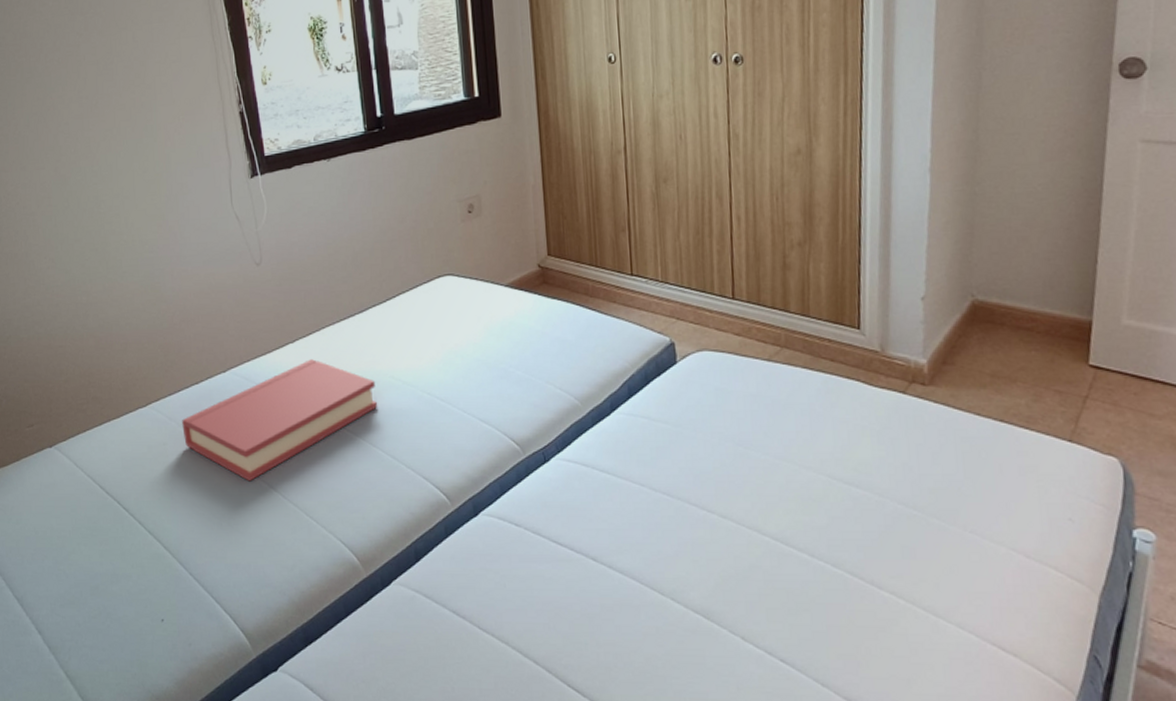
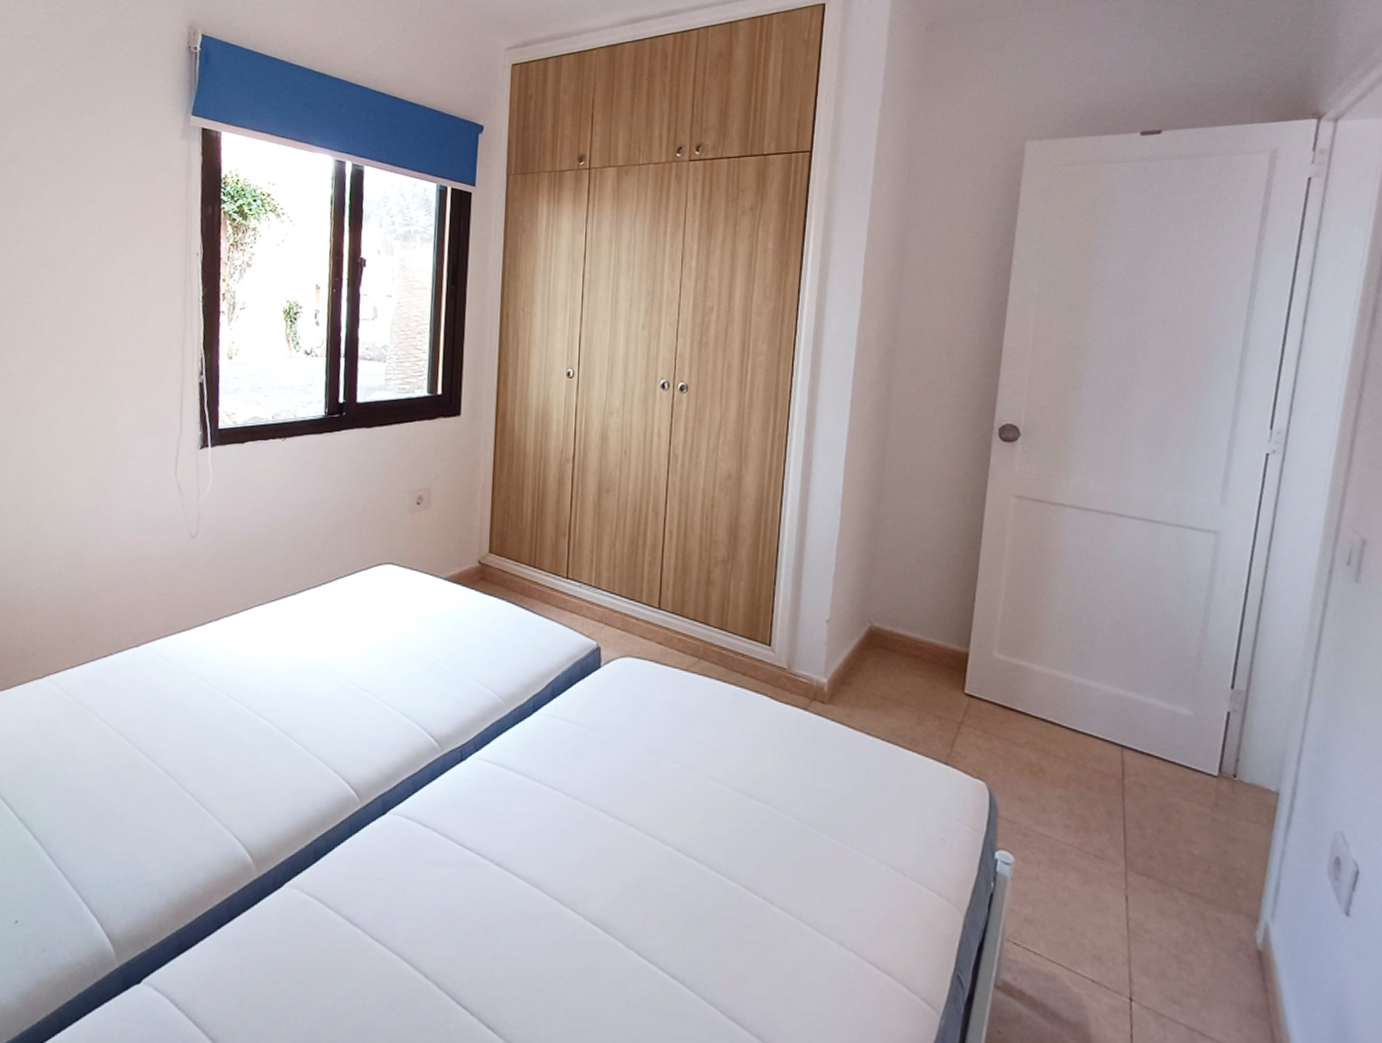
hardback book: present [182,359,378,482] -> none [79,639,299,767]

